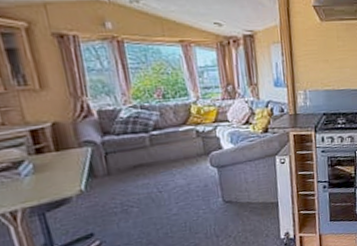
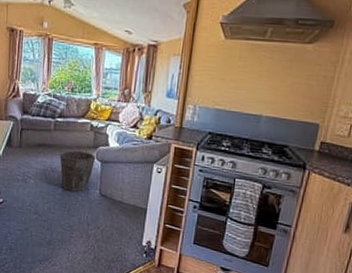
waste bin: none [165,160,211,208] -> present [60,150,96,192]

